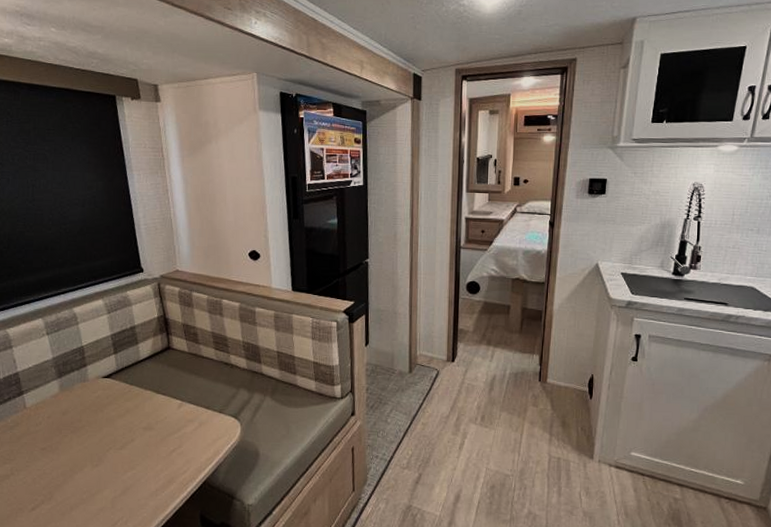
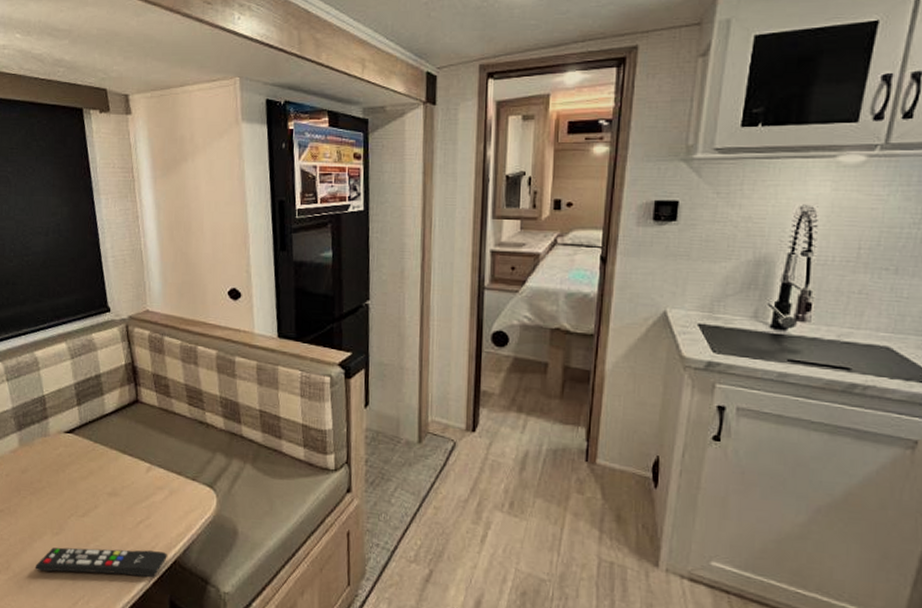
remote control: none [76,474,198,499] -> present [35,547,167,578]

